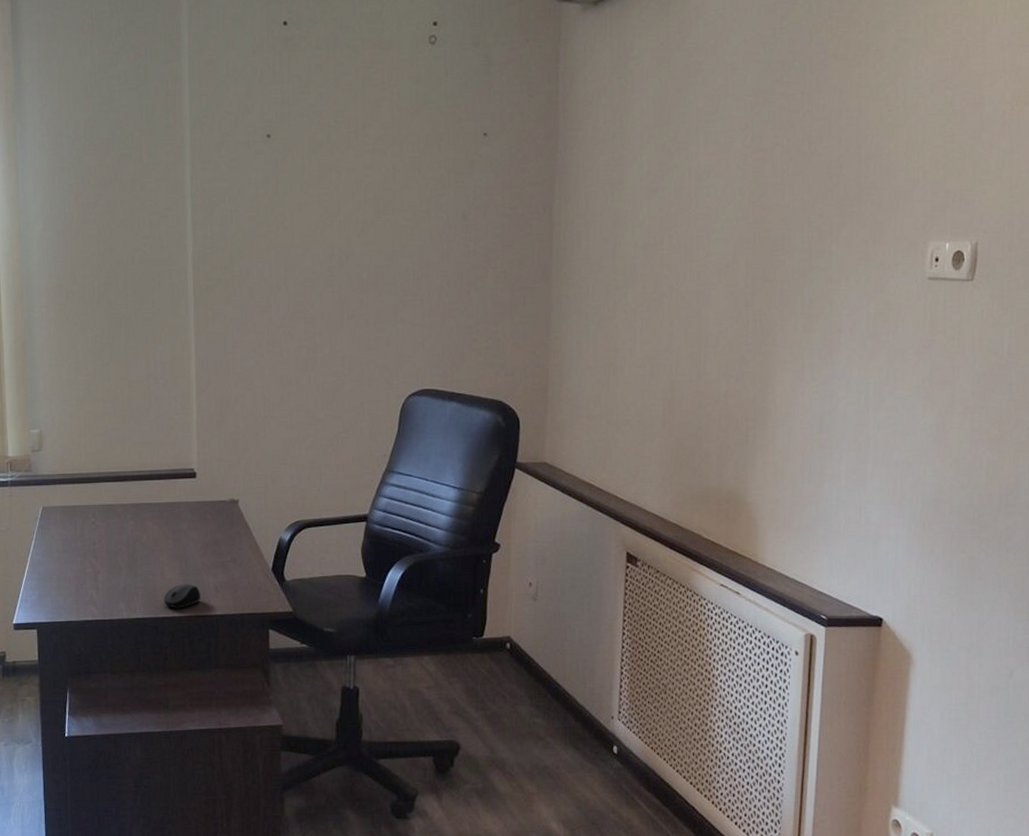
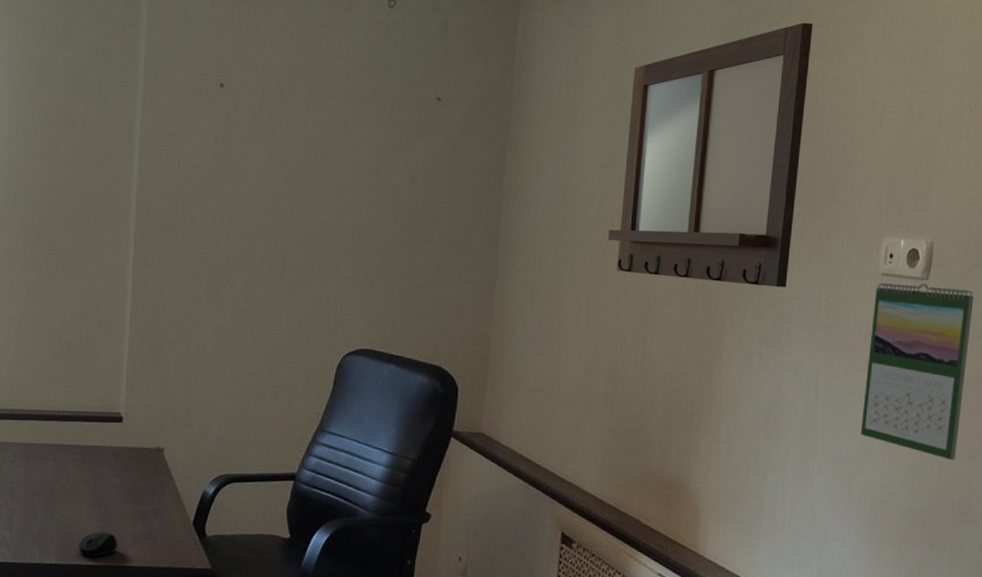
writing board: none [658,29,854,299] -> present [607,22,813,288]
calendar: none [910,285,1018,456] -> present [860,282,974,461]

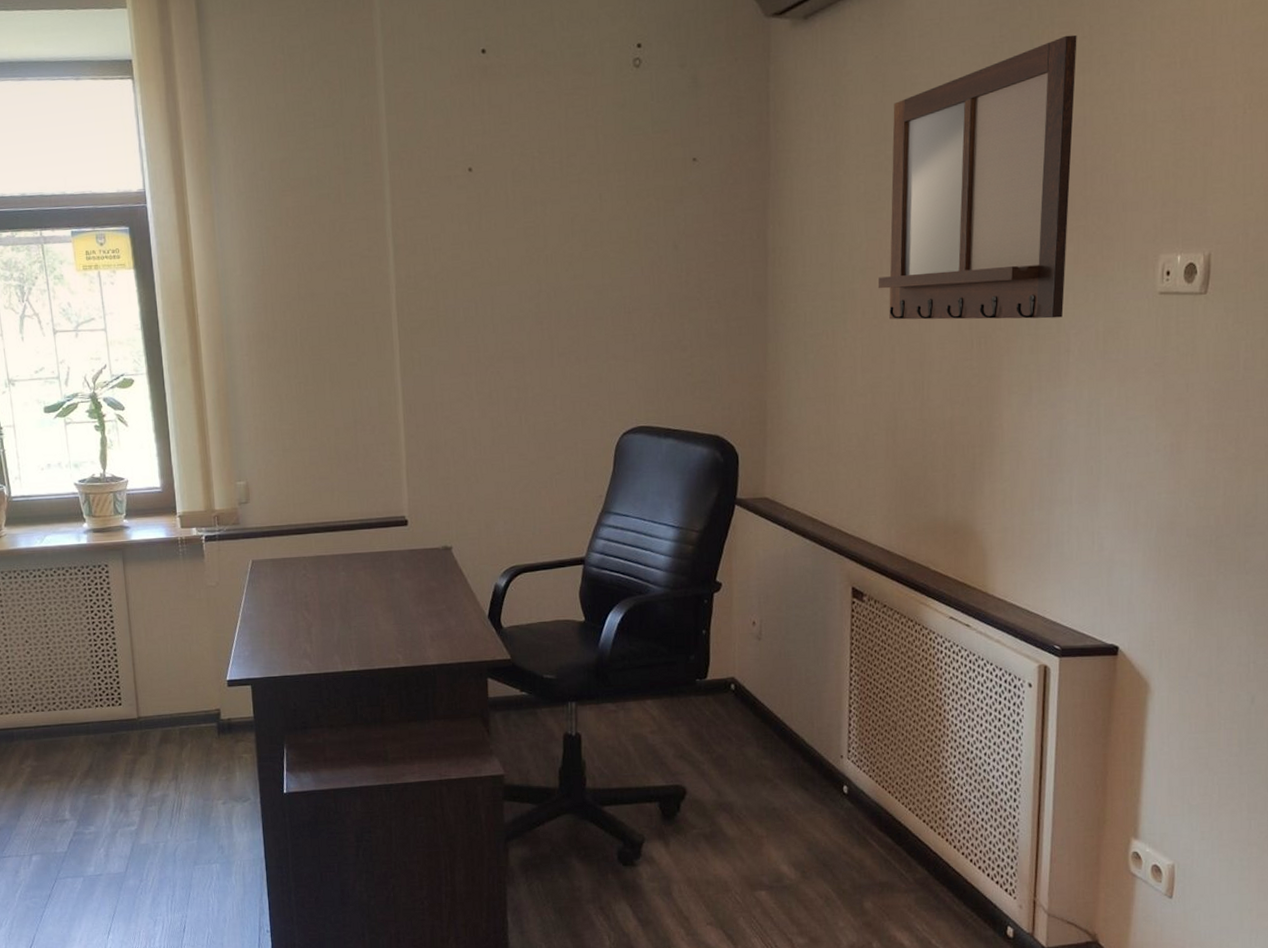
computer mouse: present [78,531,117,557] -> none [379,633,417,660]
calendar: present [860,282,974,461] -> none [1144,298,1254,475]

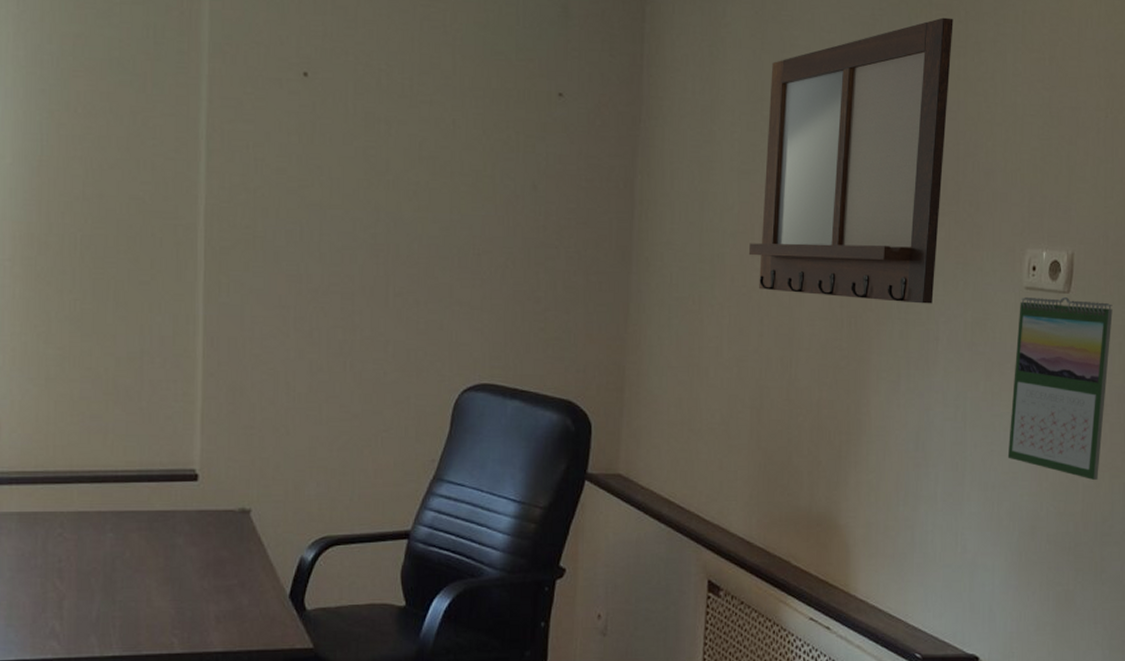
calendar: none [1144,298,1254,475] -> present [1007,296,1113,481]

